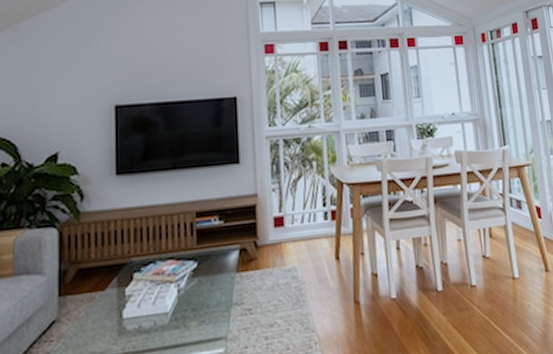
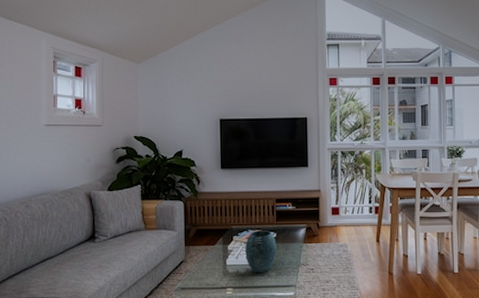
vase: none [152,258,198,326] -> present [245,229,277,273]

